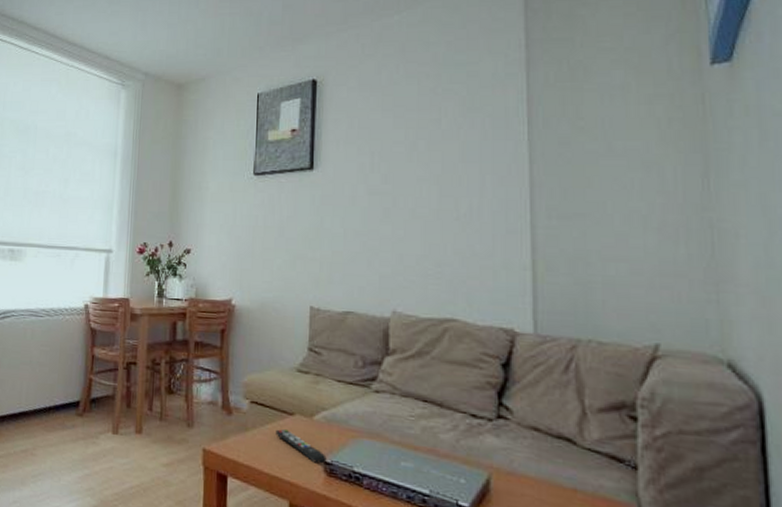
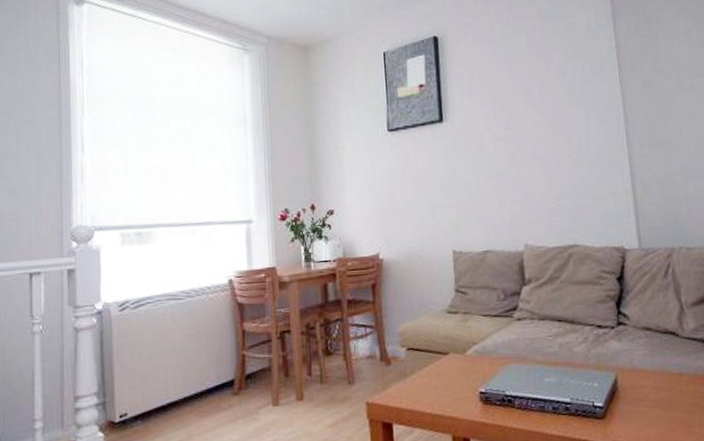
remote control: present [275,429,327,464] -> none [433,369,482,395]

